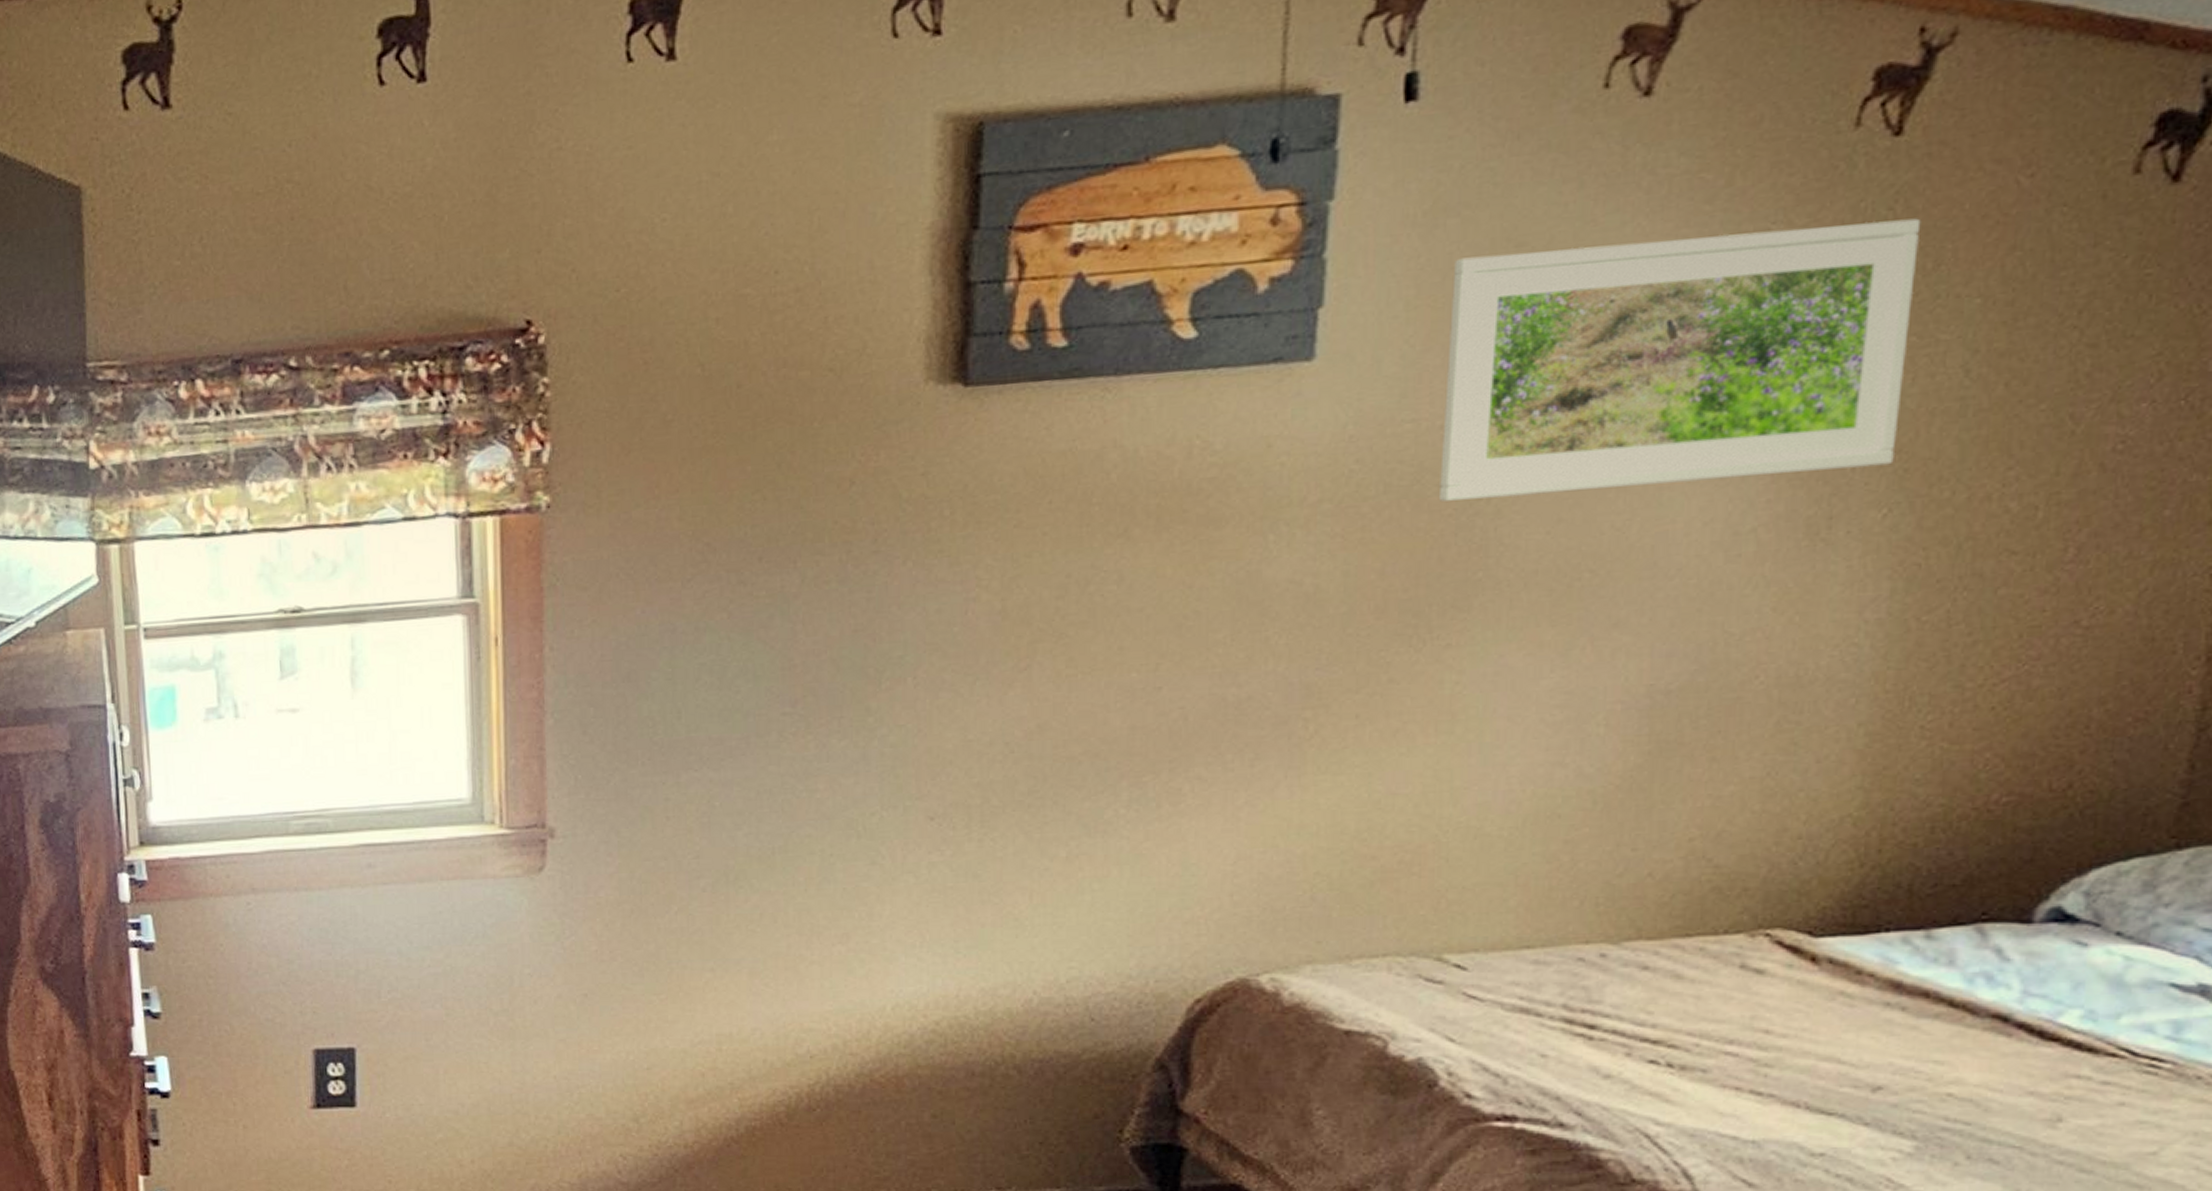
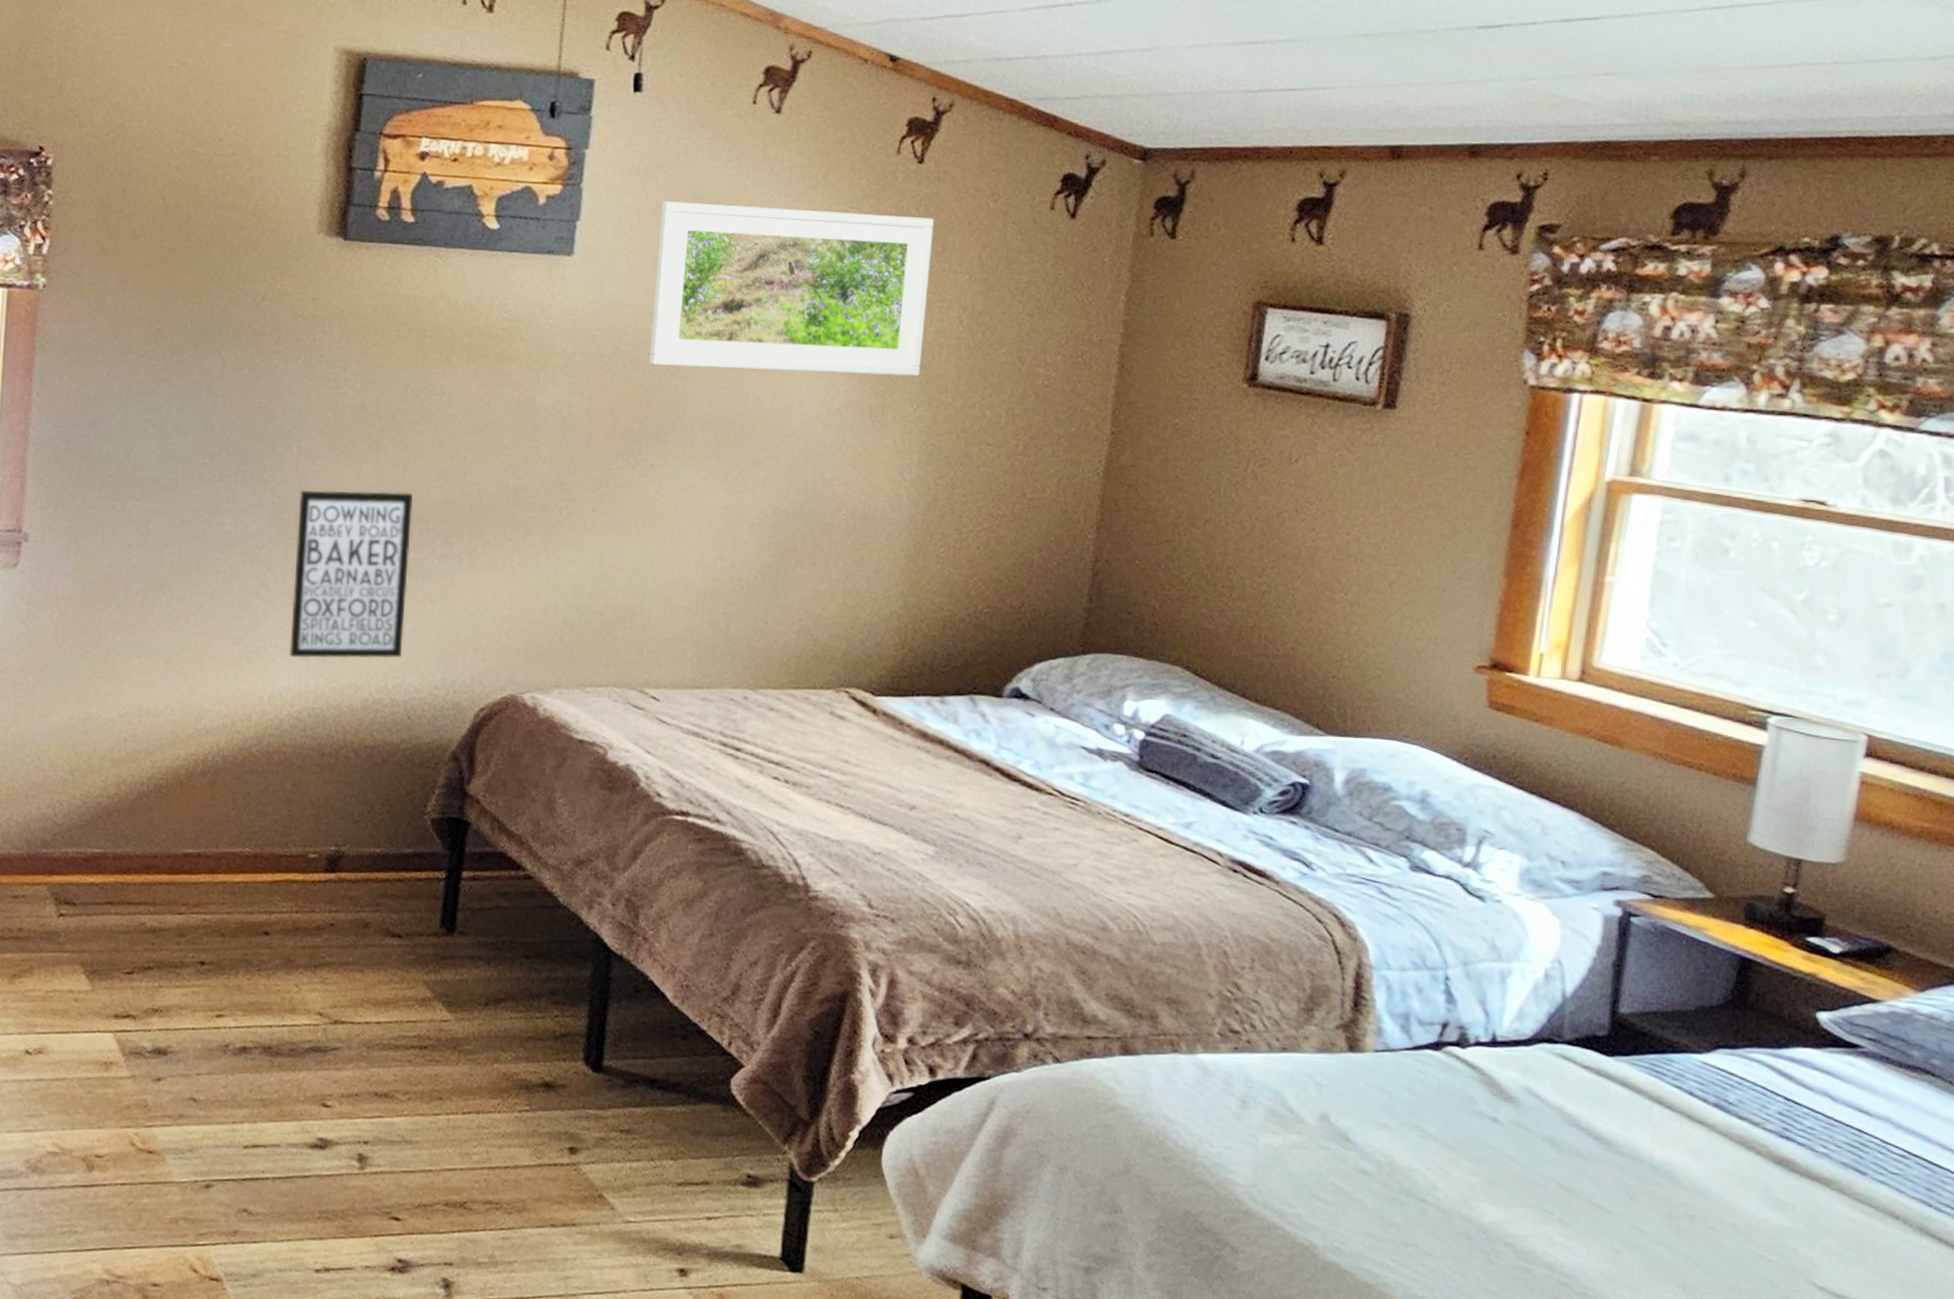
wall art: none [918,721,1085,954] -> present [289,490,413,658]

